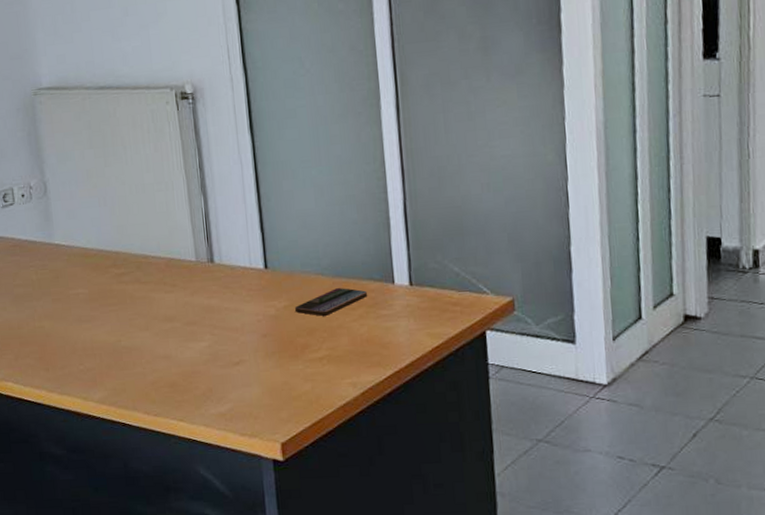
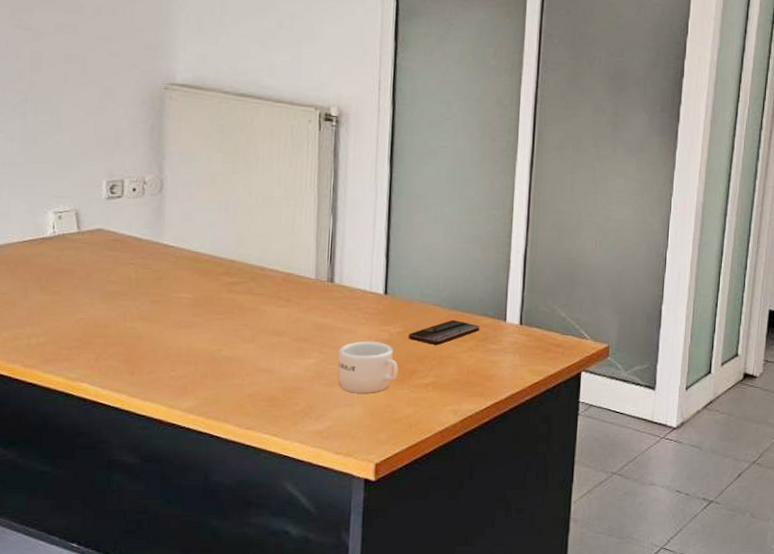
mug: none [228,318,291,373] -> present [337,341,399,393]

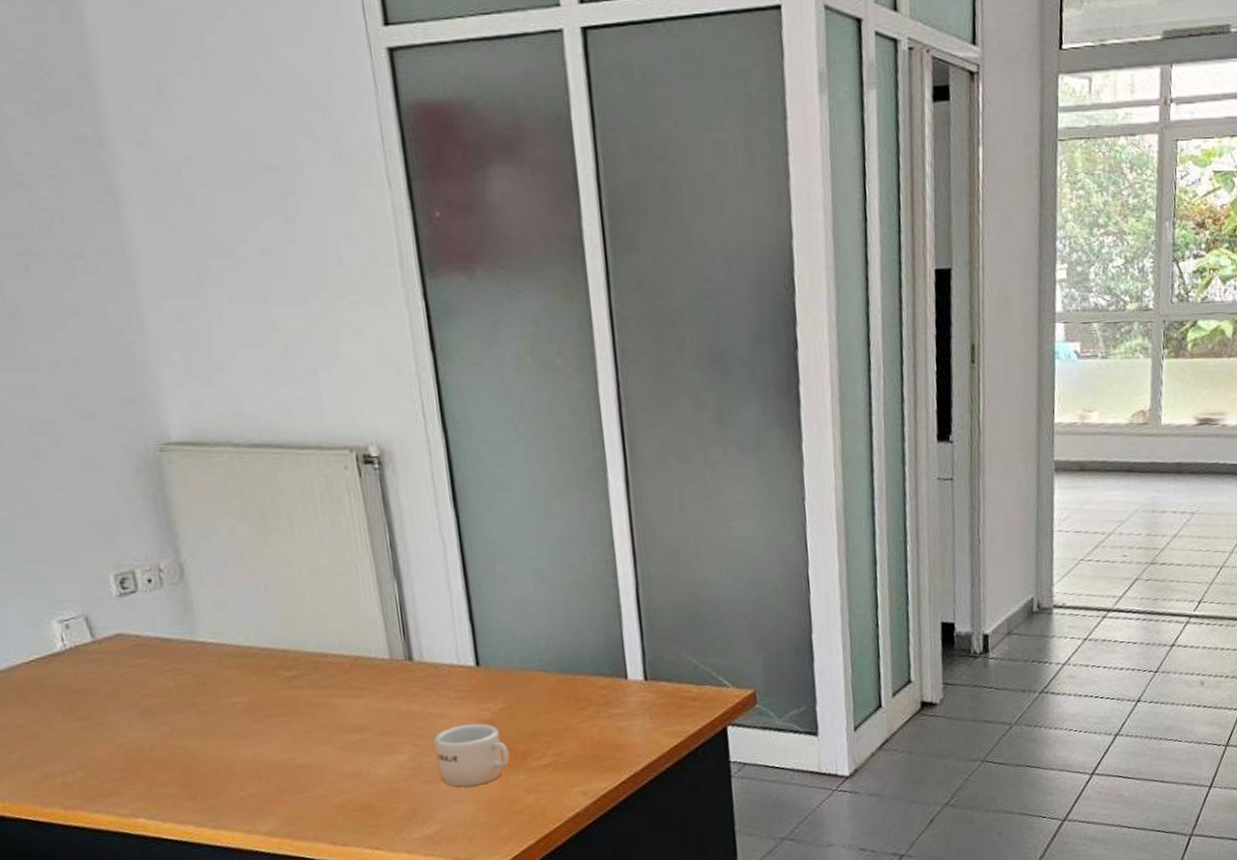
phone: present [409,320,480,345] -> none [514,685,598,718]

